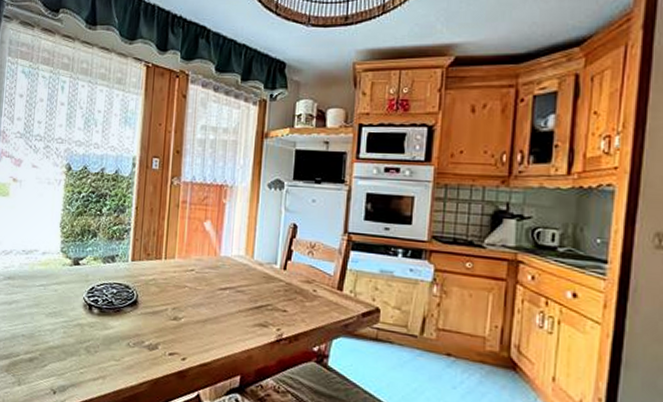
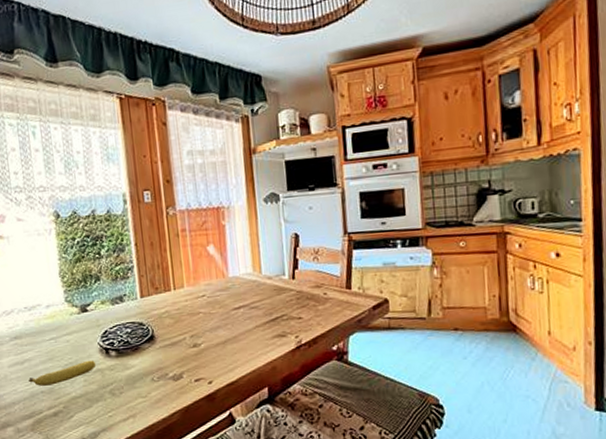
fruit: none [13,313,78,331] -> present [29,360,96,387]

